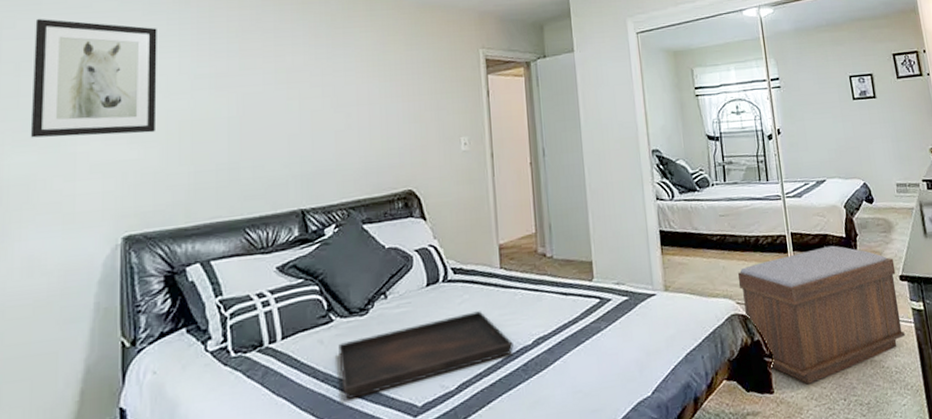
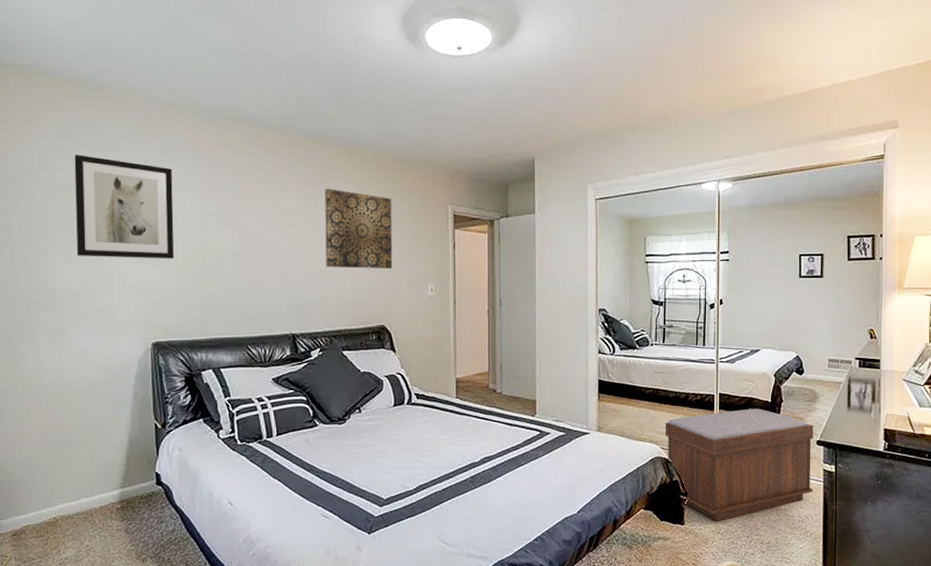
wall art: none [338,39,420,128] -> present [325,189,393,269]
serving tray: present [338,311,513,399] -> none [321,431,463,487]

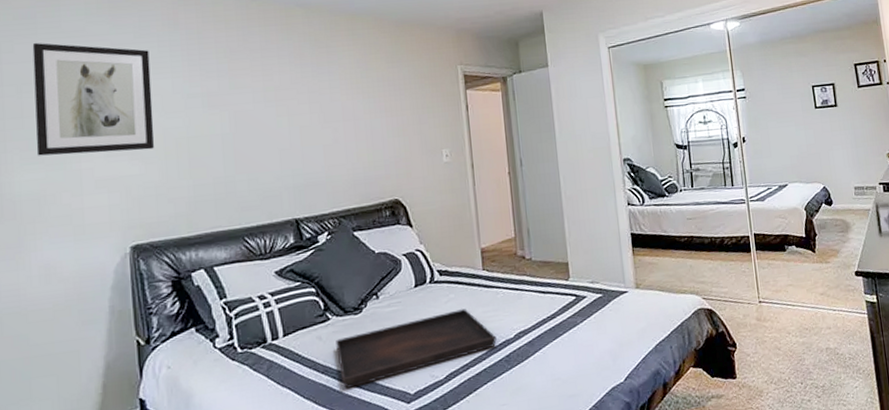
serving tray: none [321,431,463,487] -> present [336,309,497,388]
wall art: present [325,189,393,269] -> none [323,58,403,143]
bench: present [665,408,814,521] -> none [703,244,859,370]

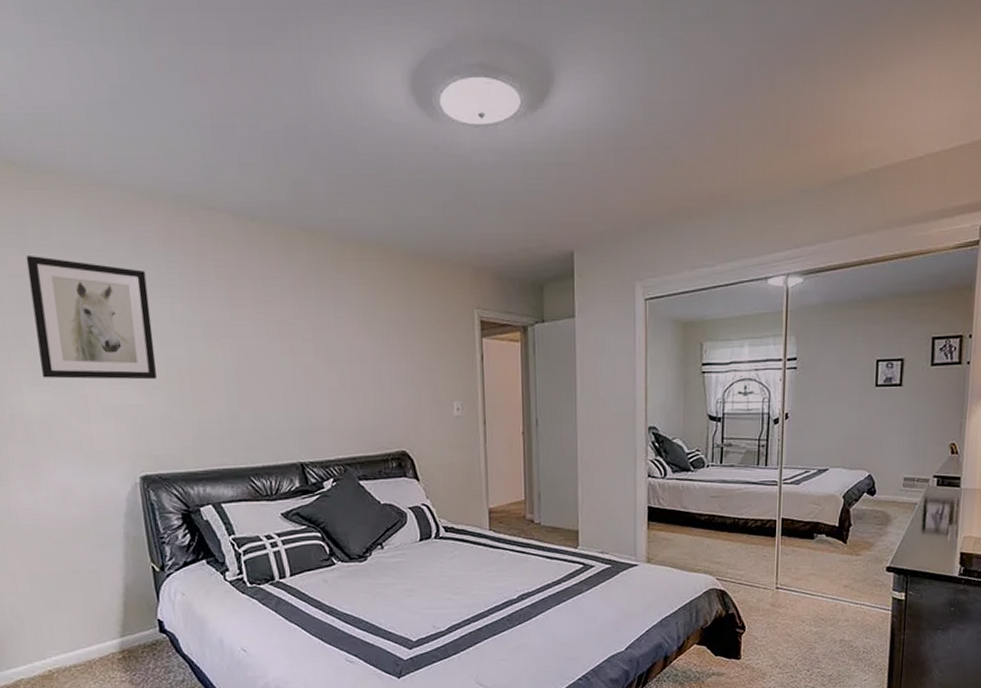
serving tray: present [336,309,497,388] -> none [341,566,499,630]

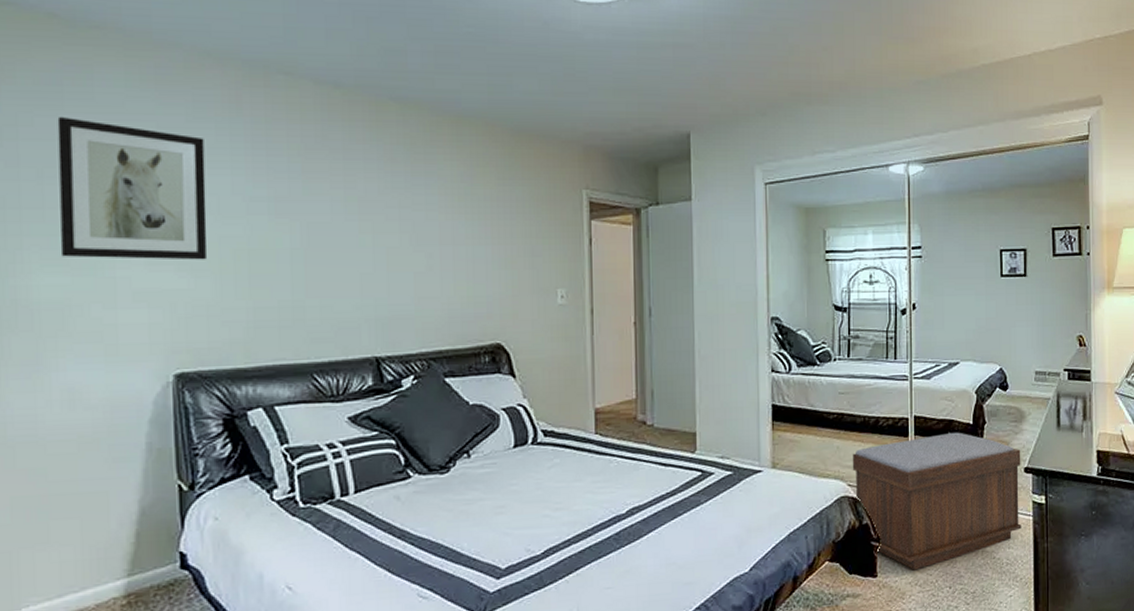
bench: none [721,533,884,655] -> present [852,432,1022,571]

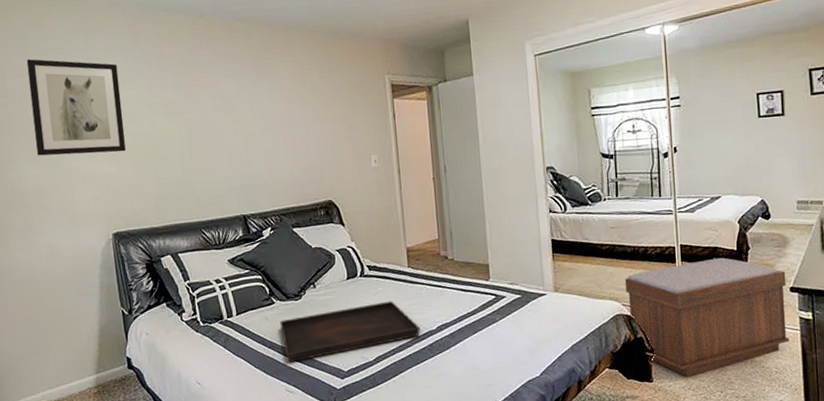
serving tray: none [417,476,606,557] -> present [280,301,421,362]

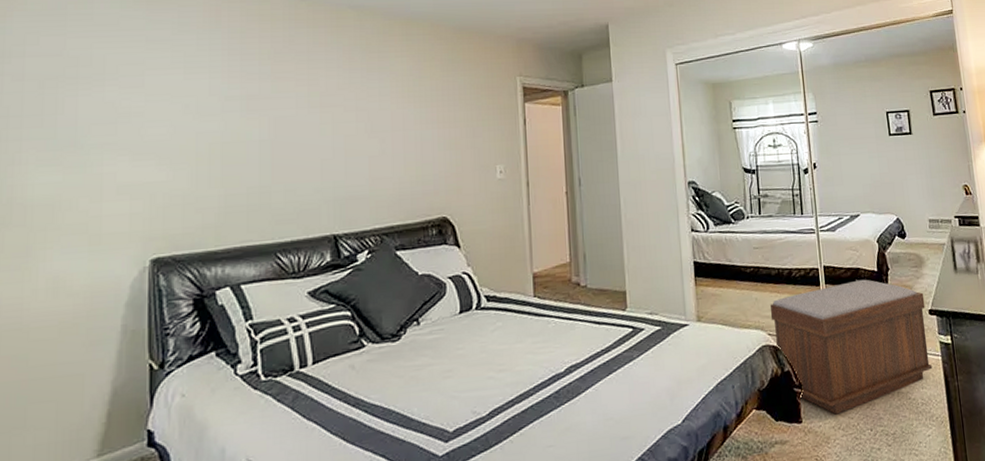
wall art: present [26,58,126,156] -> none [55,35,187,157]
serving tray: present [280,301,421,362] -> none [370,338,546,424]

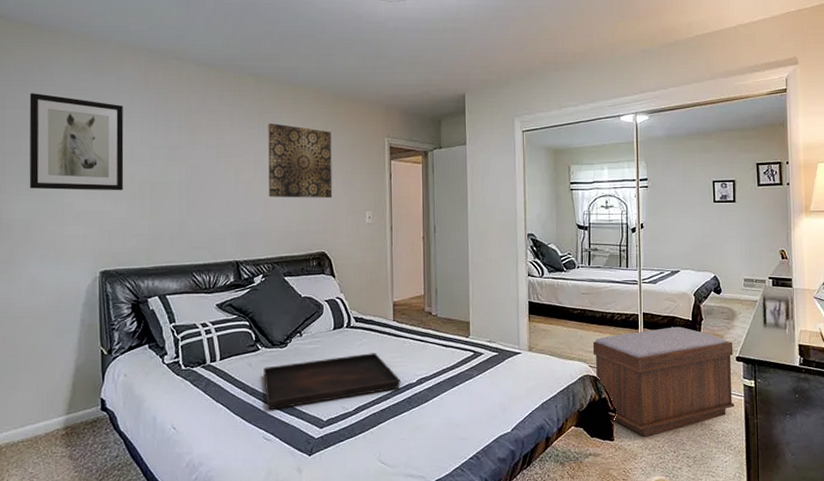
wall art: none [55,35,187,157] -> present [29,92,124,191]
serving tray: none [370,338,546,424] -> present [263,353,401,410]
wall art: none [373,64,455,154] -> present [268,123,332,198]

